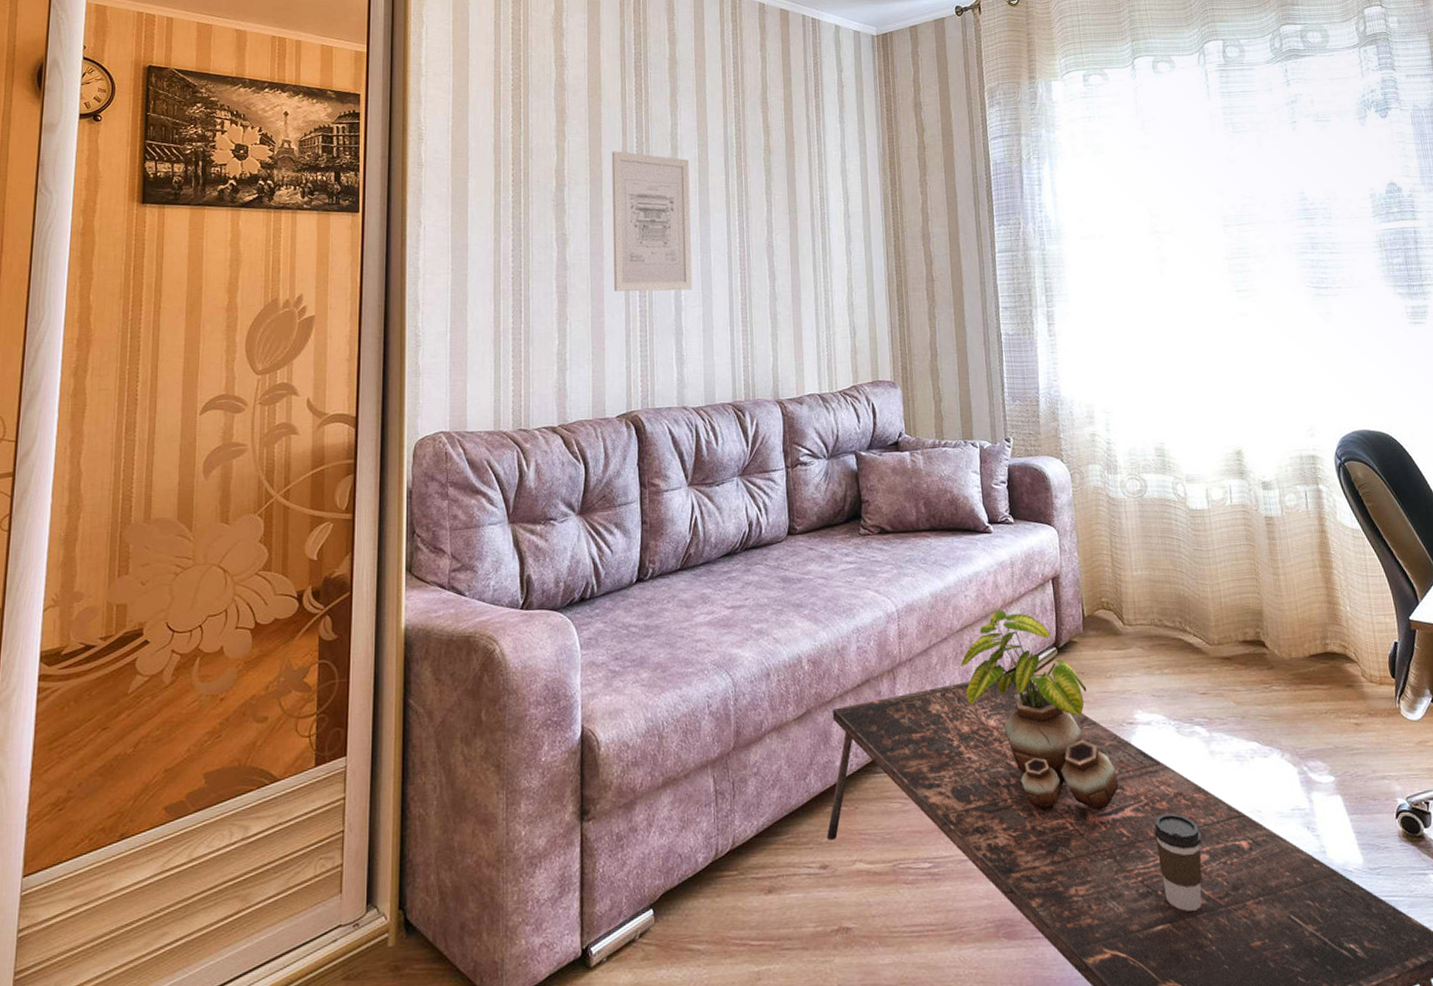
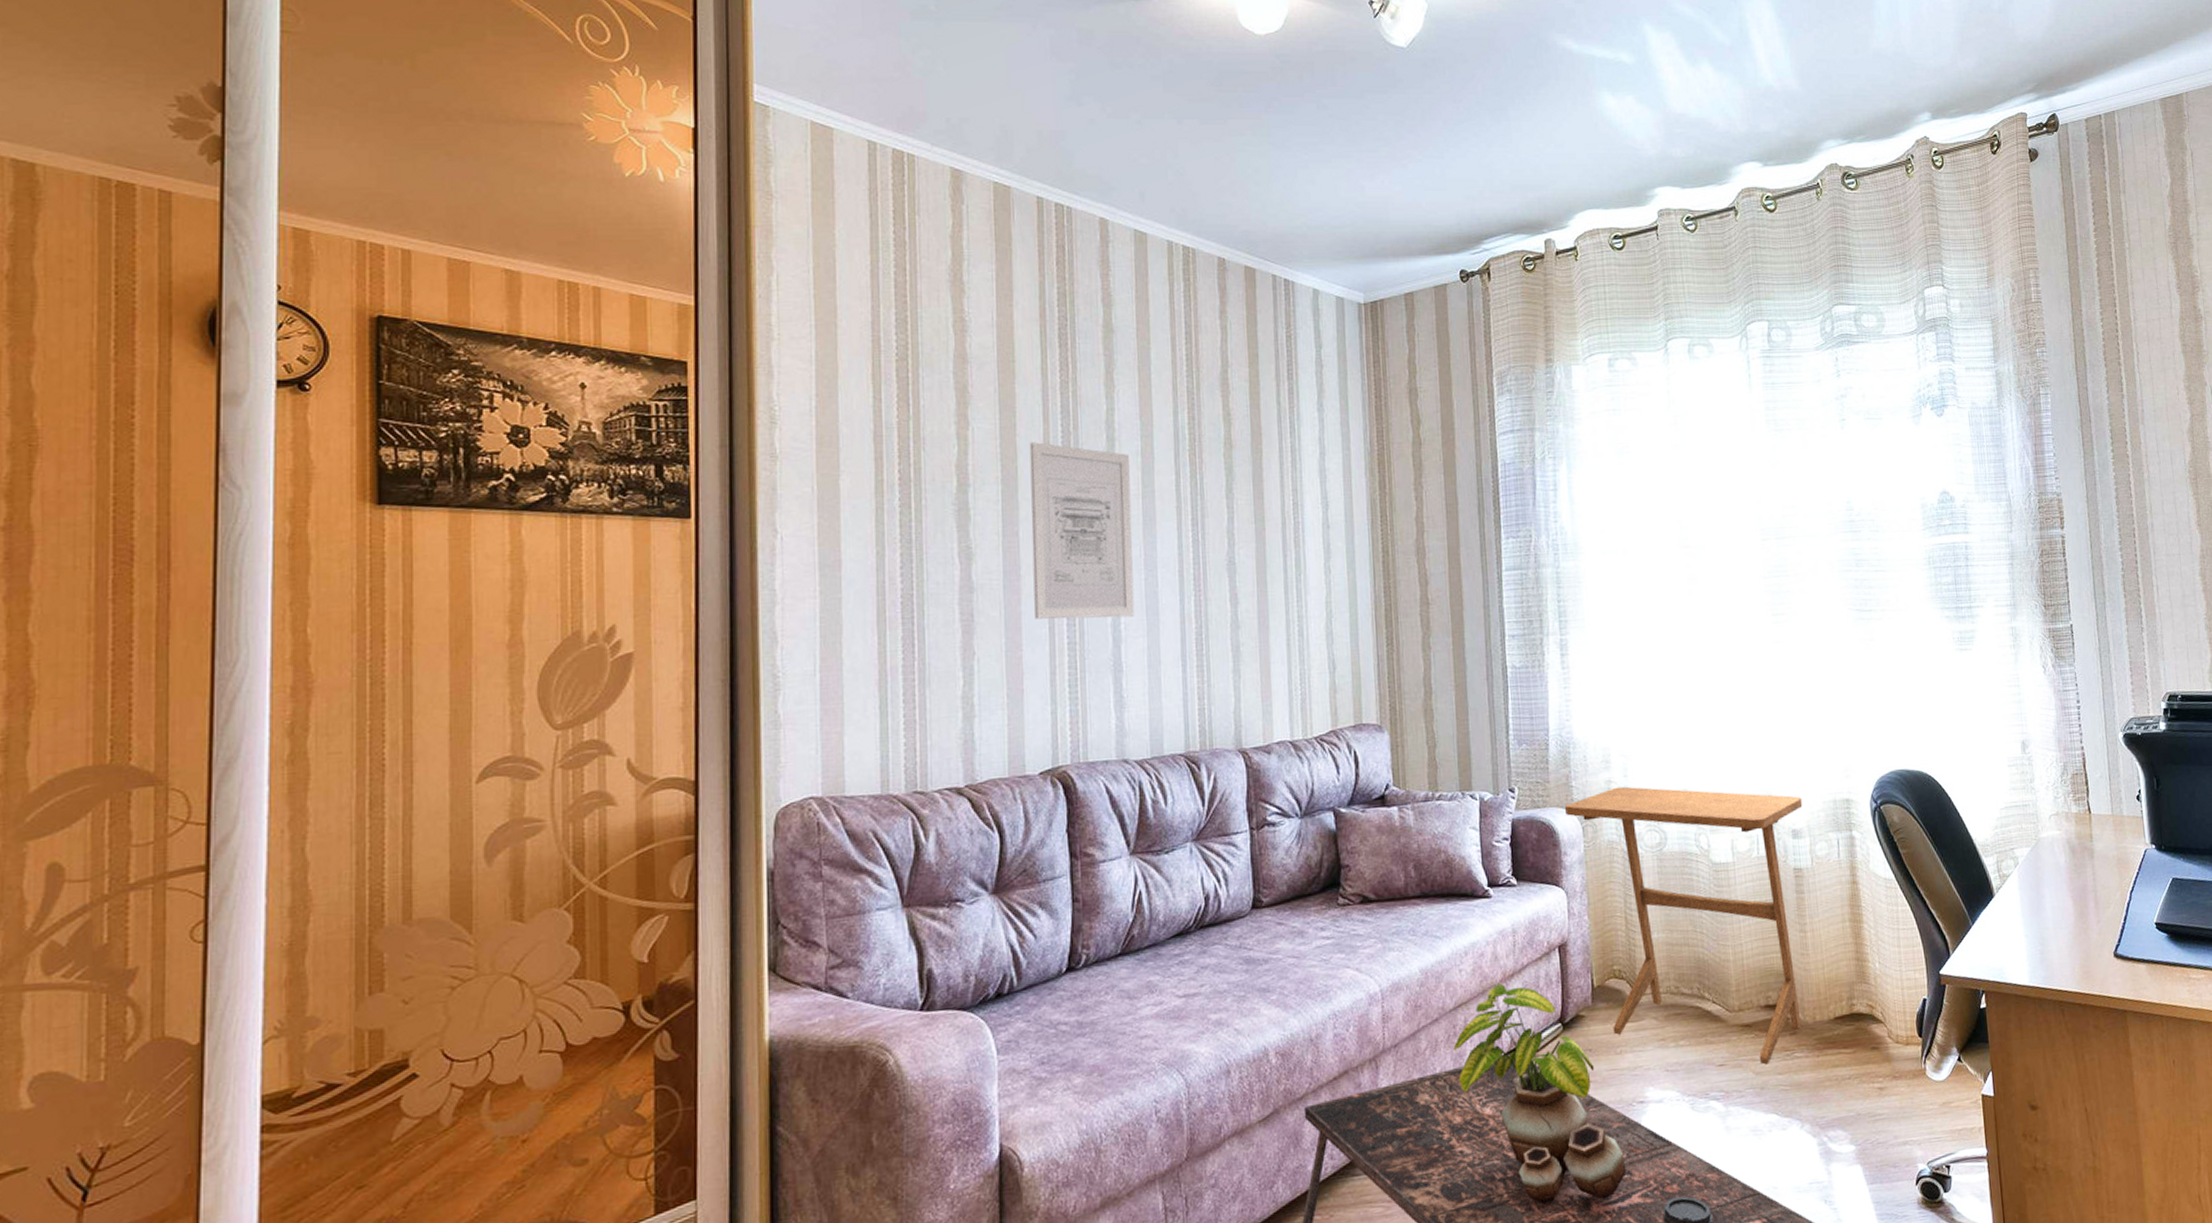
side table: none [1055,439,1278,696] -> present [1565,786,1803,1065]

